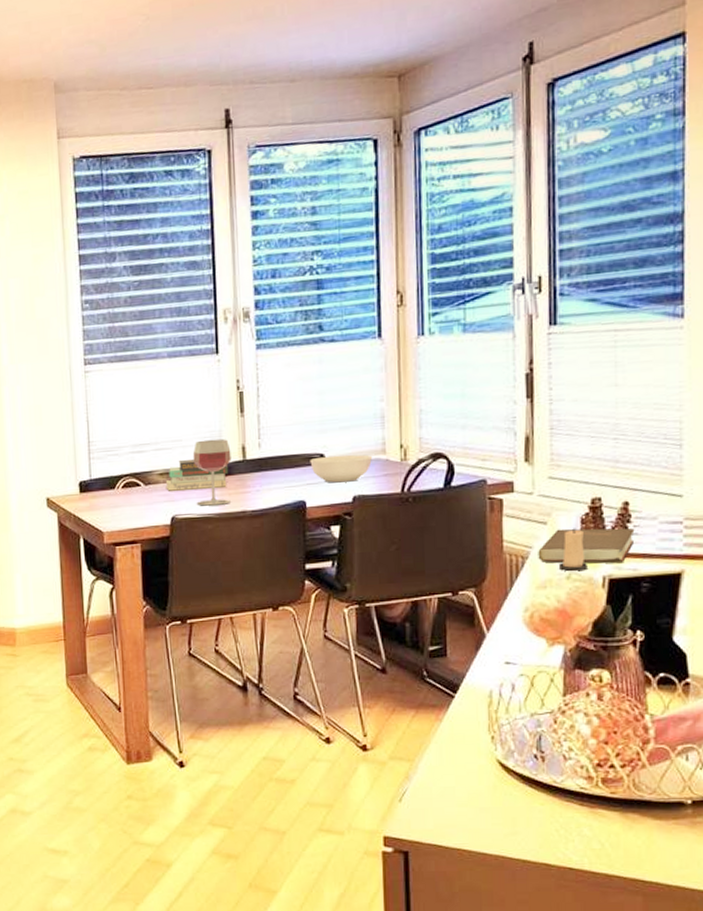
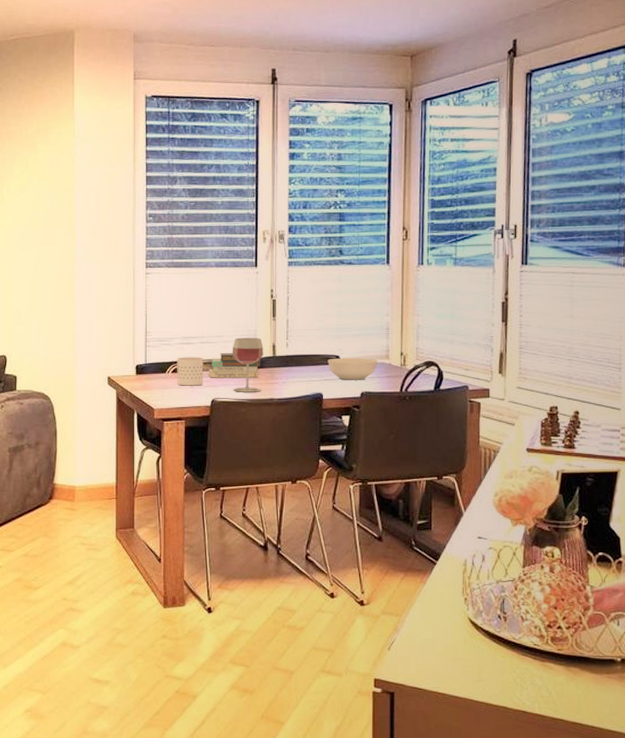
mug: none [127,467,161,503] -> present [177,357,204,386]
book: present [538,528,635,564] -> none [507,430,583,460]
candle: present [558,528,587,572] -> none [522,430,545,466]

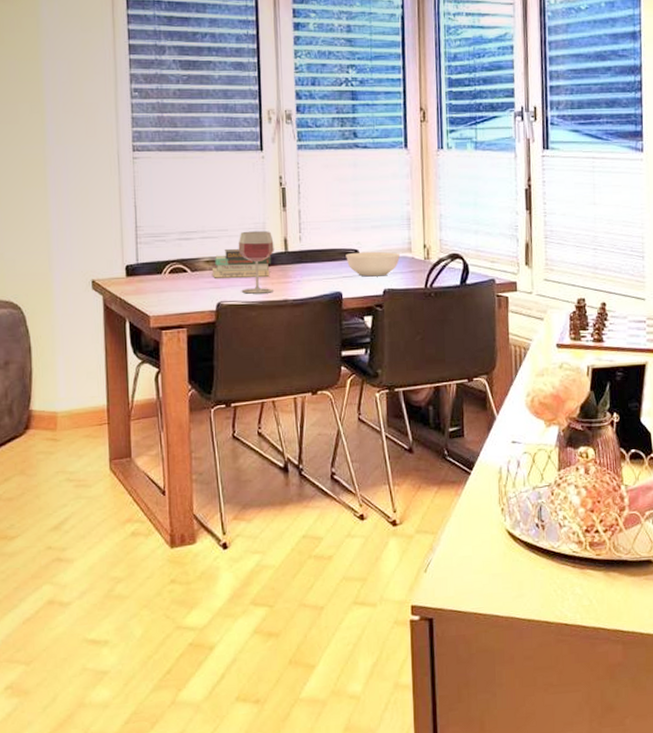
mug: present [177,357,204,386] -> none [174,254,207,289]

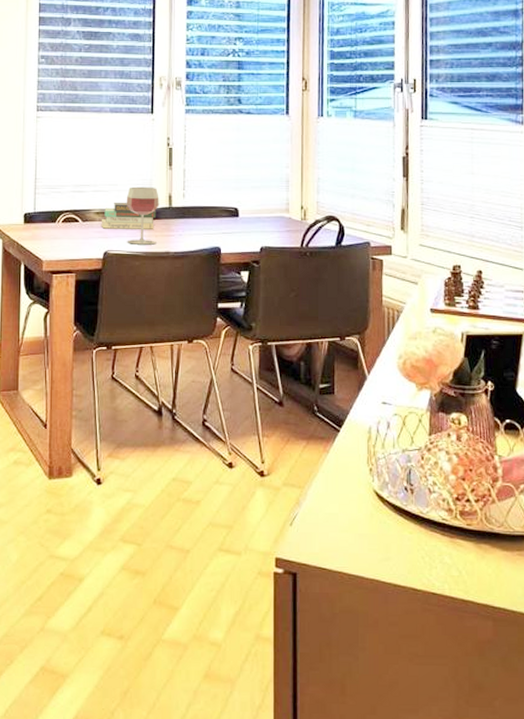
bowl: present [346,251,400,277] -> none [226,210,277,234]

